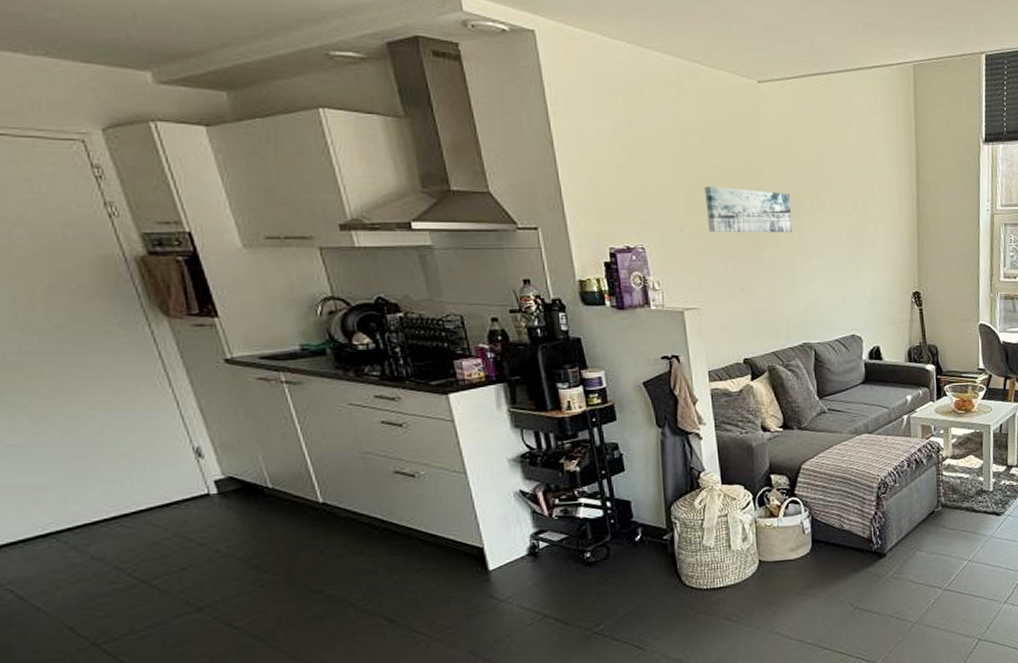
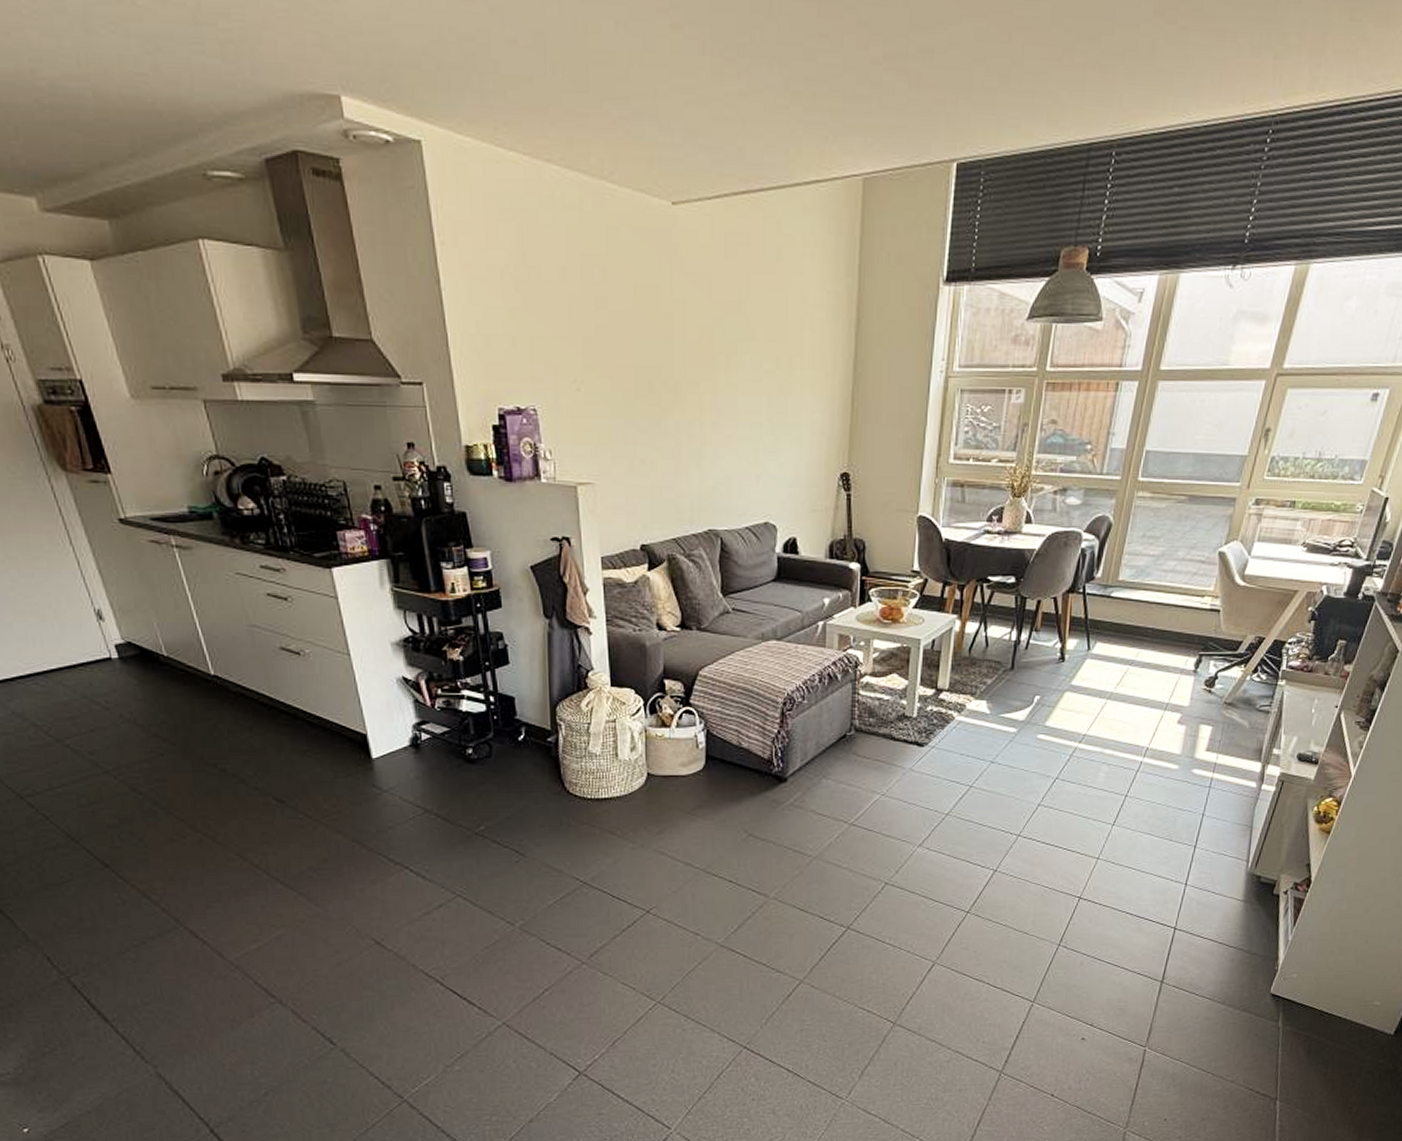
wall art: present [705,186,792,233] -> none [605,336,703,396]

